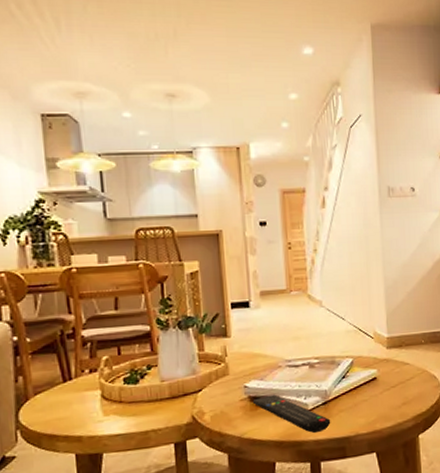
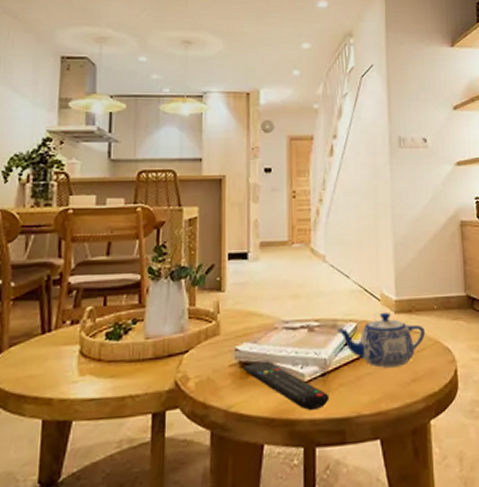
teapot: none [334,348,415,395] -> present [336,312,426,368]

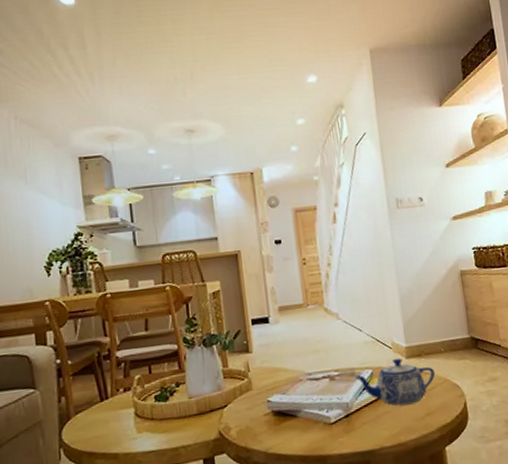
remote control: present [243,361,330,410] -> none [276,408,355,447]

